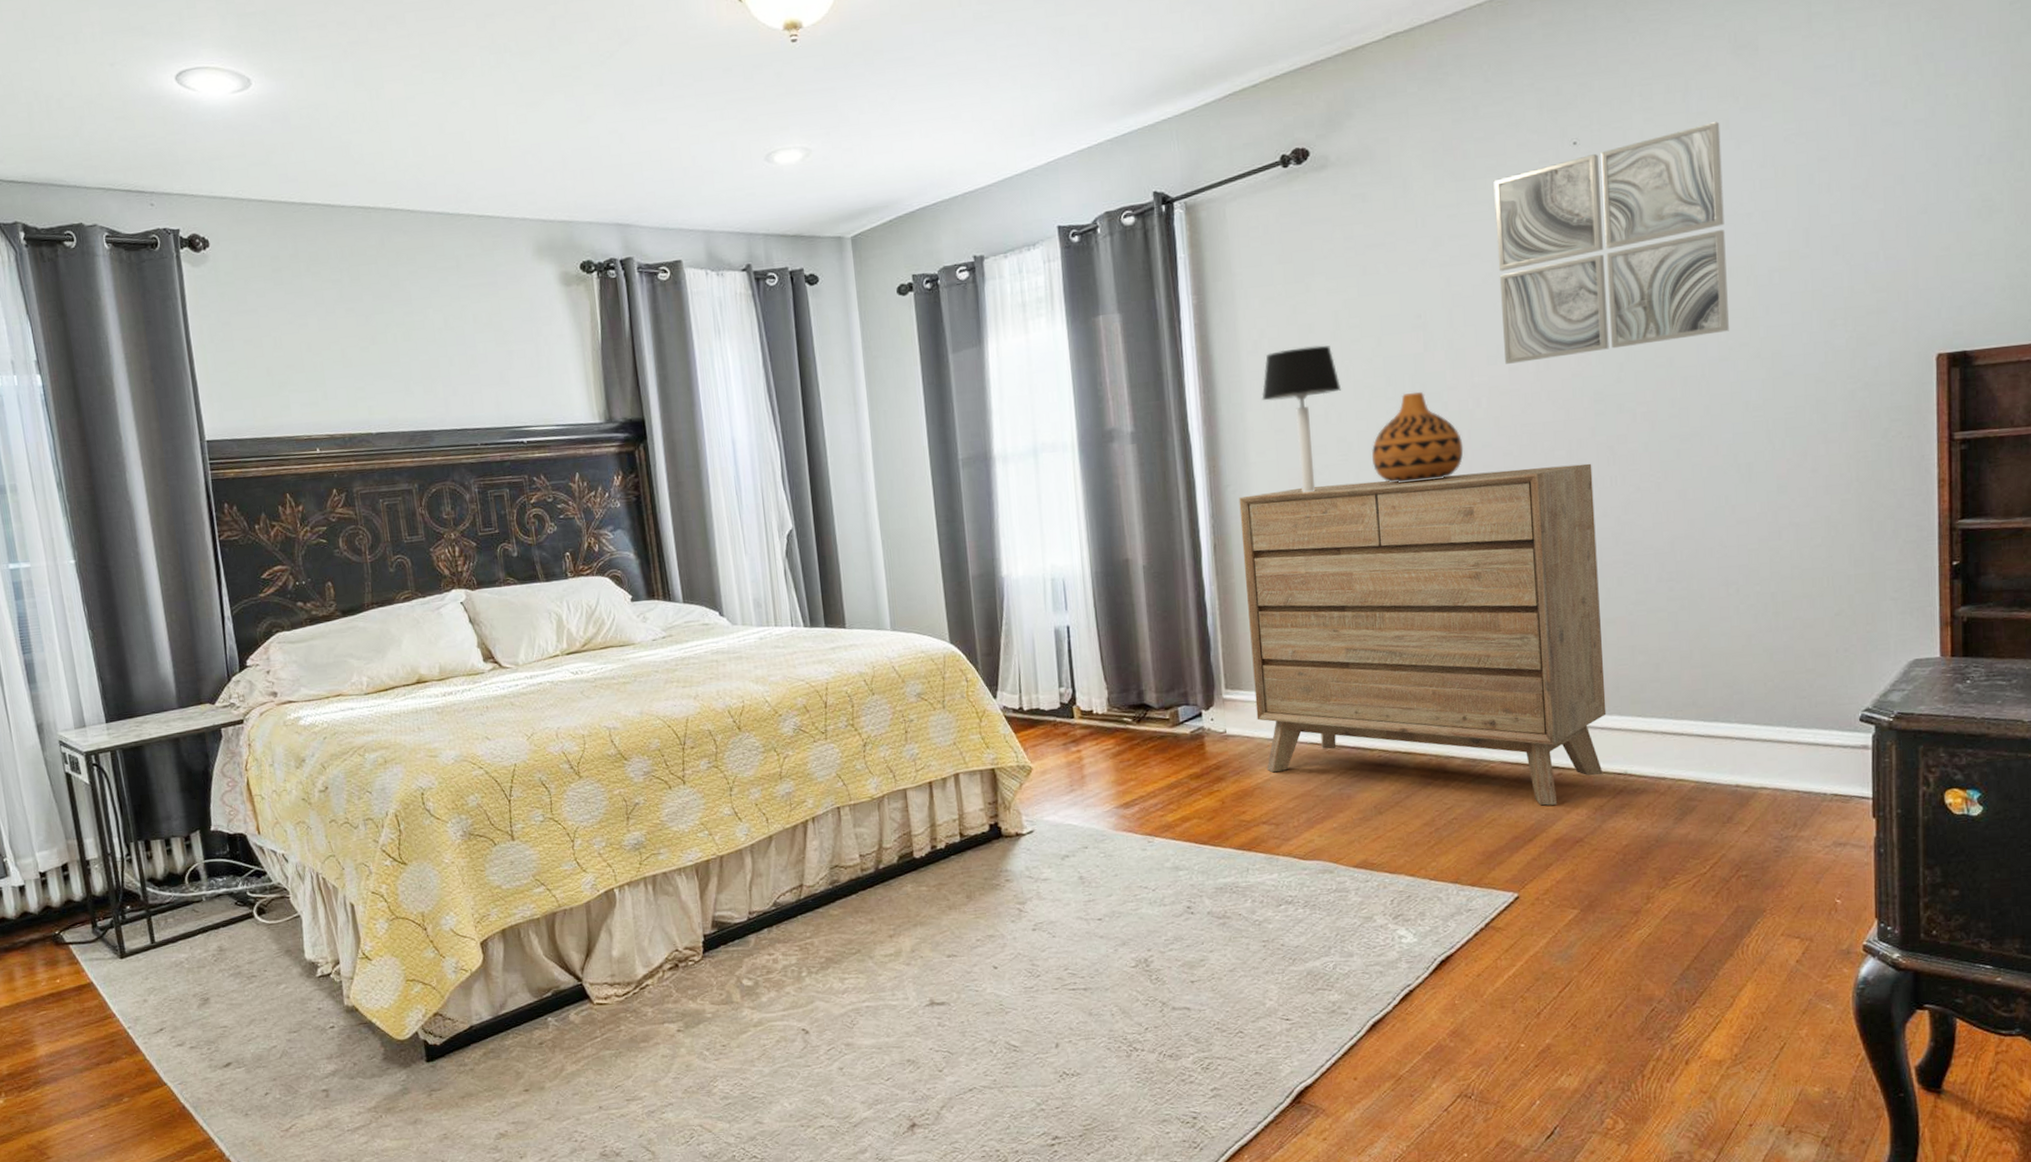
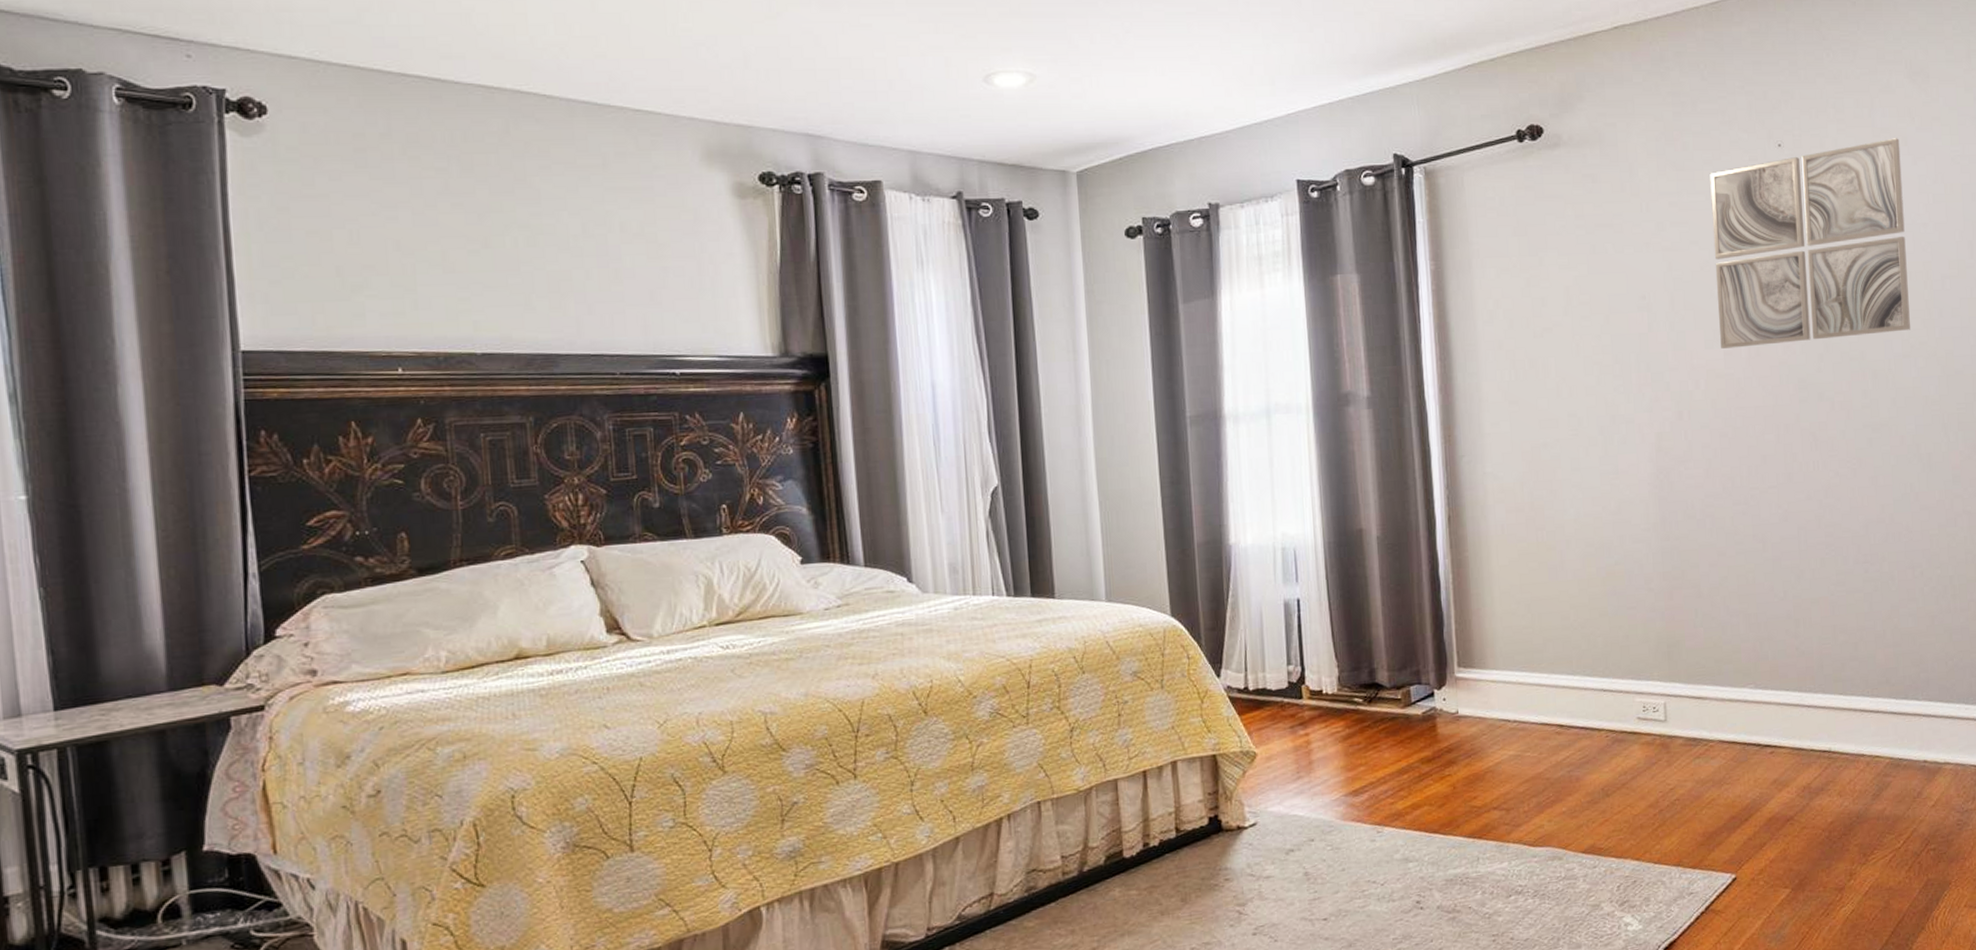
dresser: present [1239,463,1607,806] -> none [1473,447,1813,785]
table lamp: present [1261,345,1342,492] -> none [1496,319,1573,465]
vase: present [1372,391,1464,483] -> none [1600,370,1684,460]

